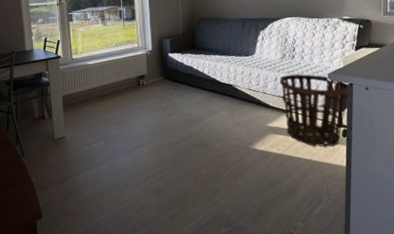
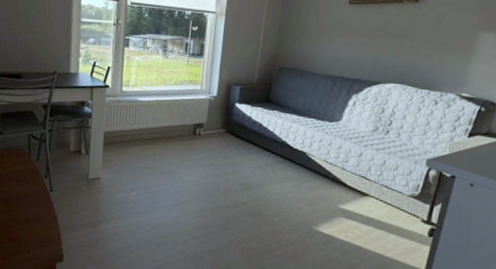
basket: present [280,74,349,147] -> none [362,152,451,245]

